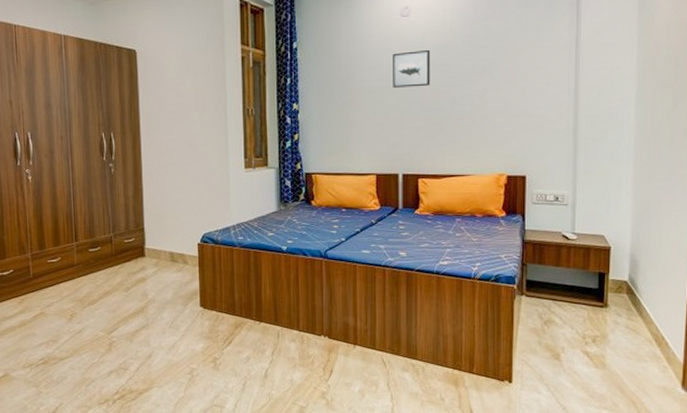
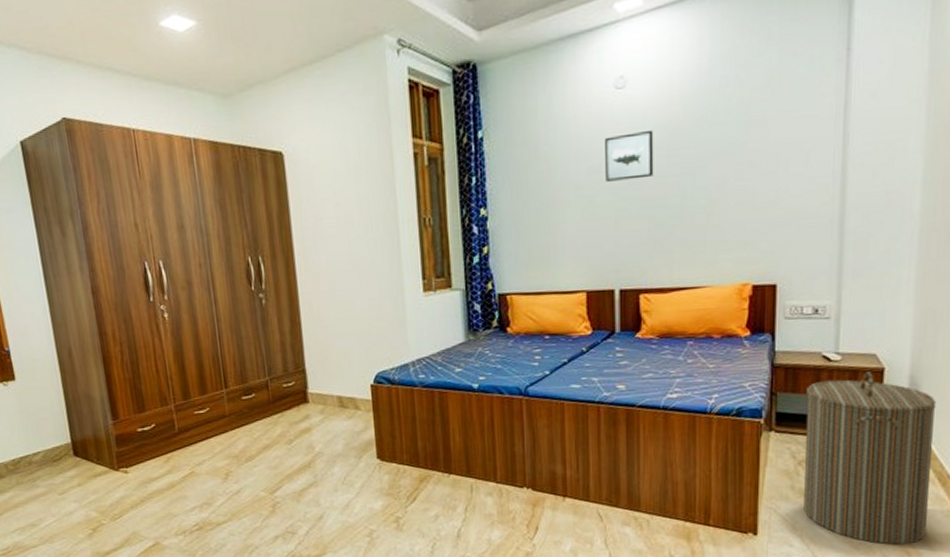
laundry hamper: none [549,249,652,394] -> present [804,371,937,545]

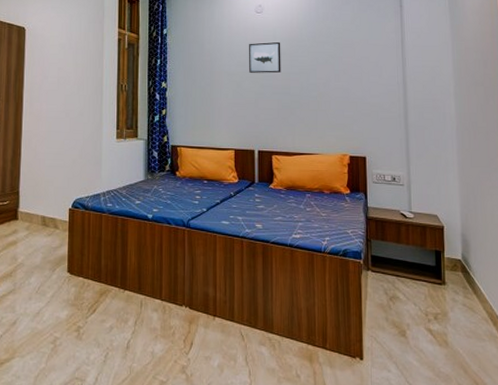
laundry hamper: present [804,371,937,545] -> none [392,228,488,375]

